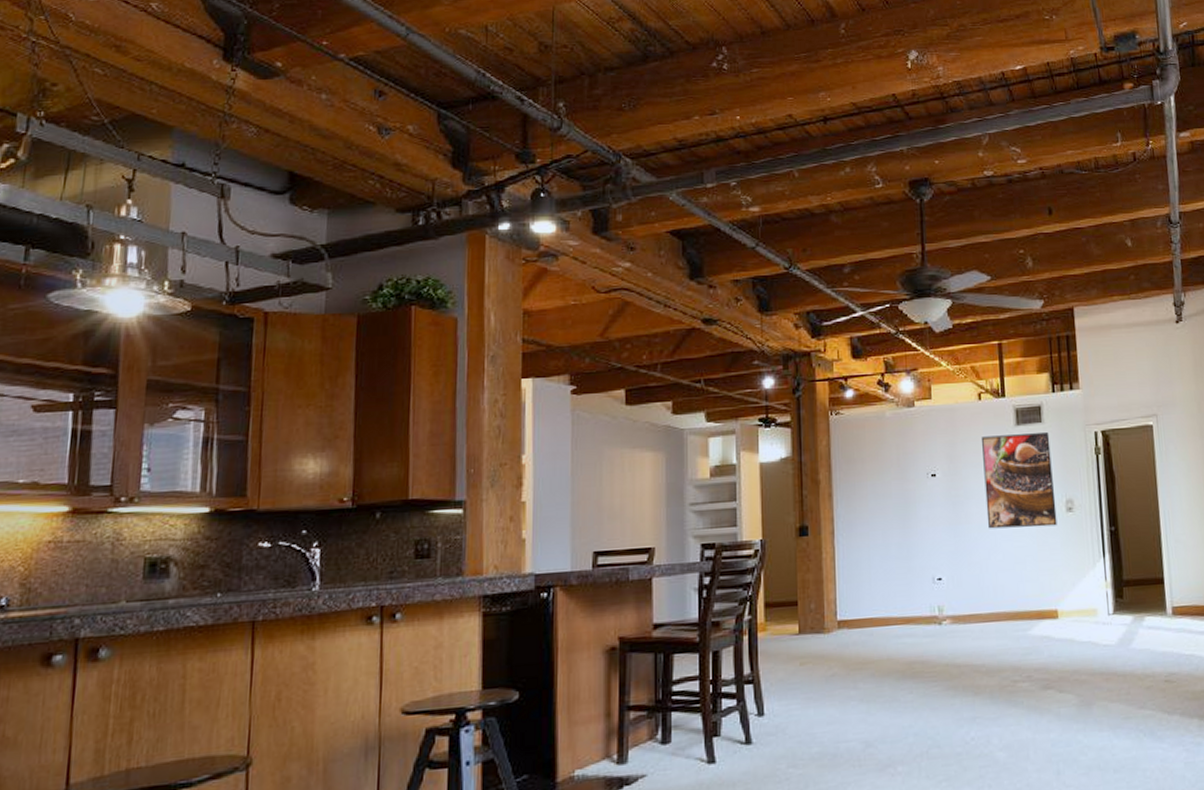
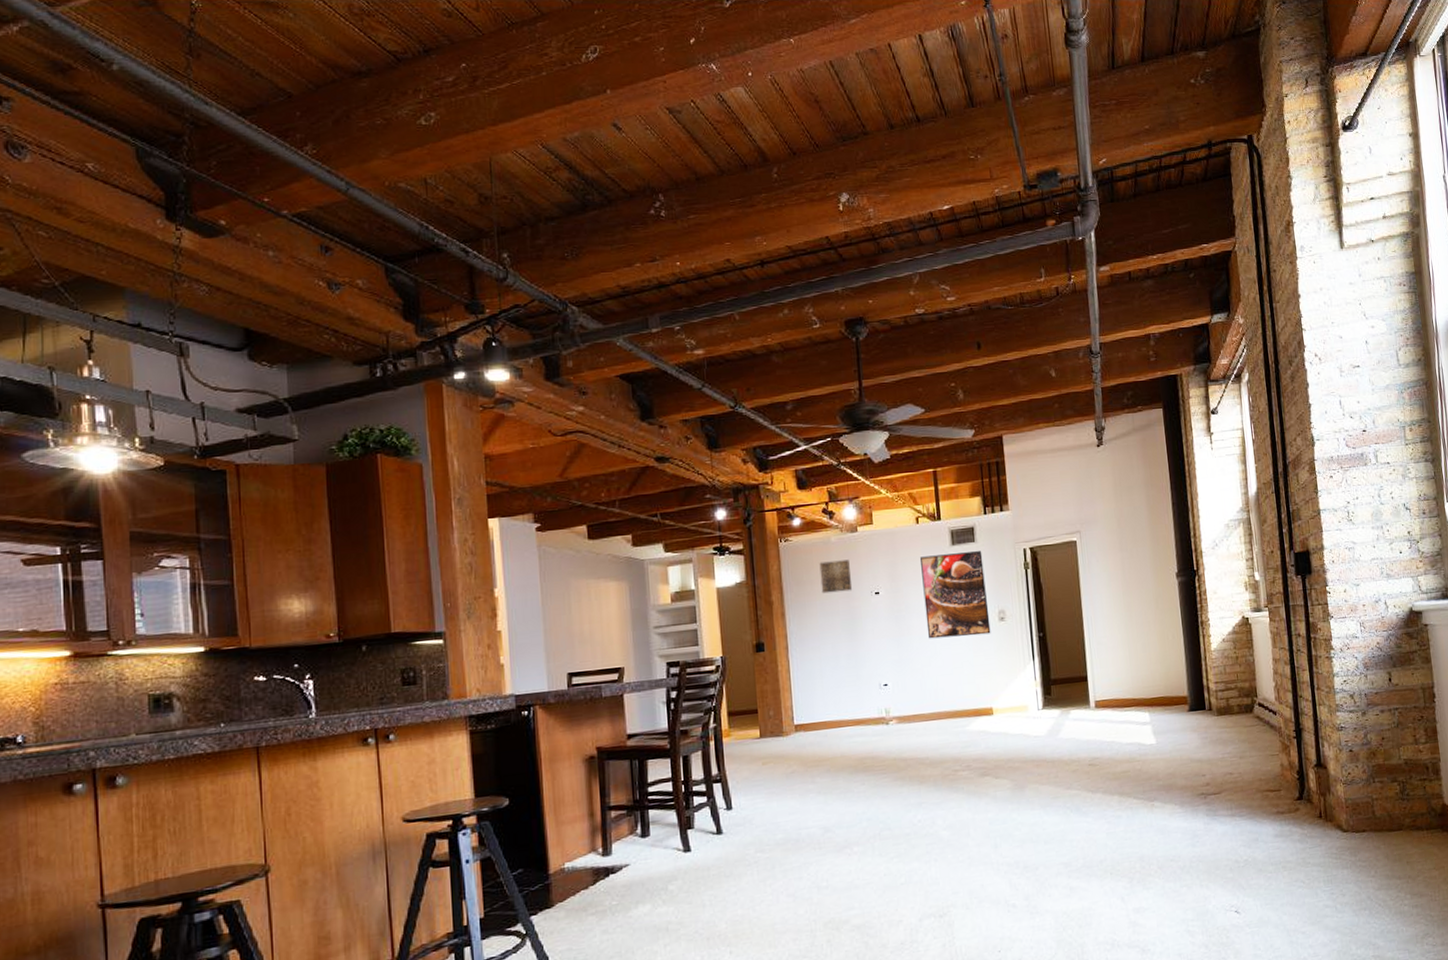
wall art: none [872,437,907,474] -> present [819,559,853,594]

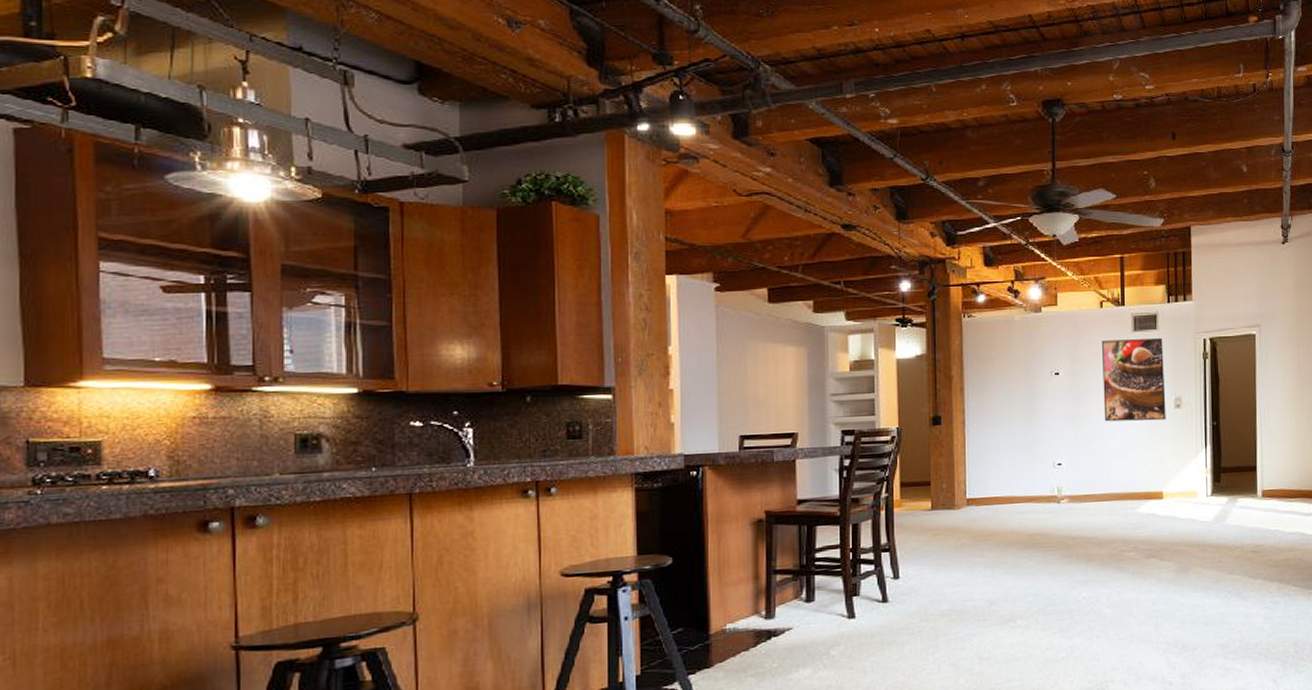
wall art: present [819,559,853,594] -> none [1001,339,1033,371]

